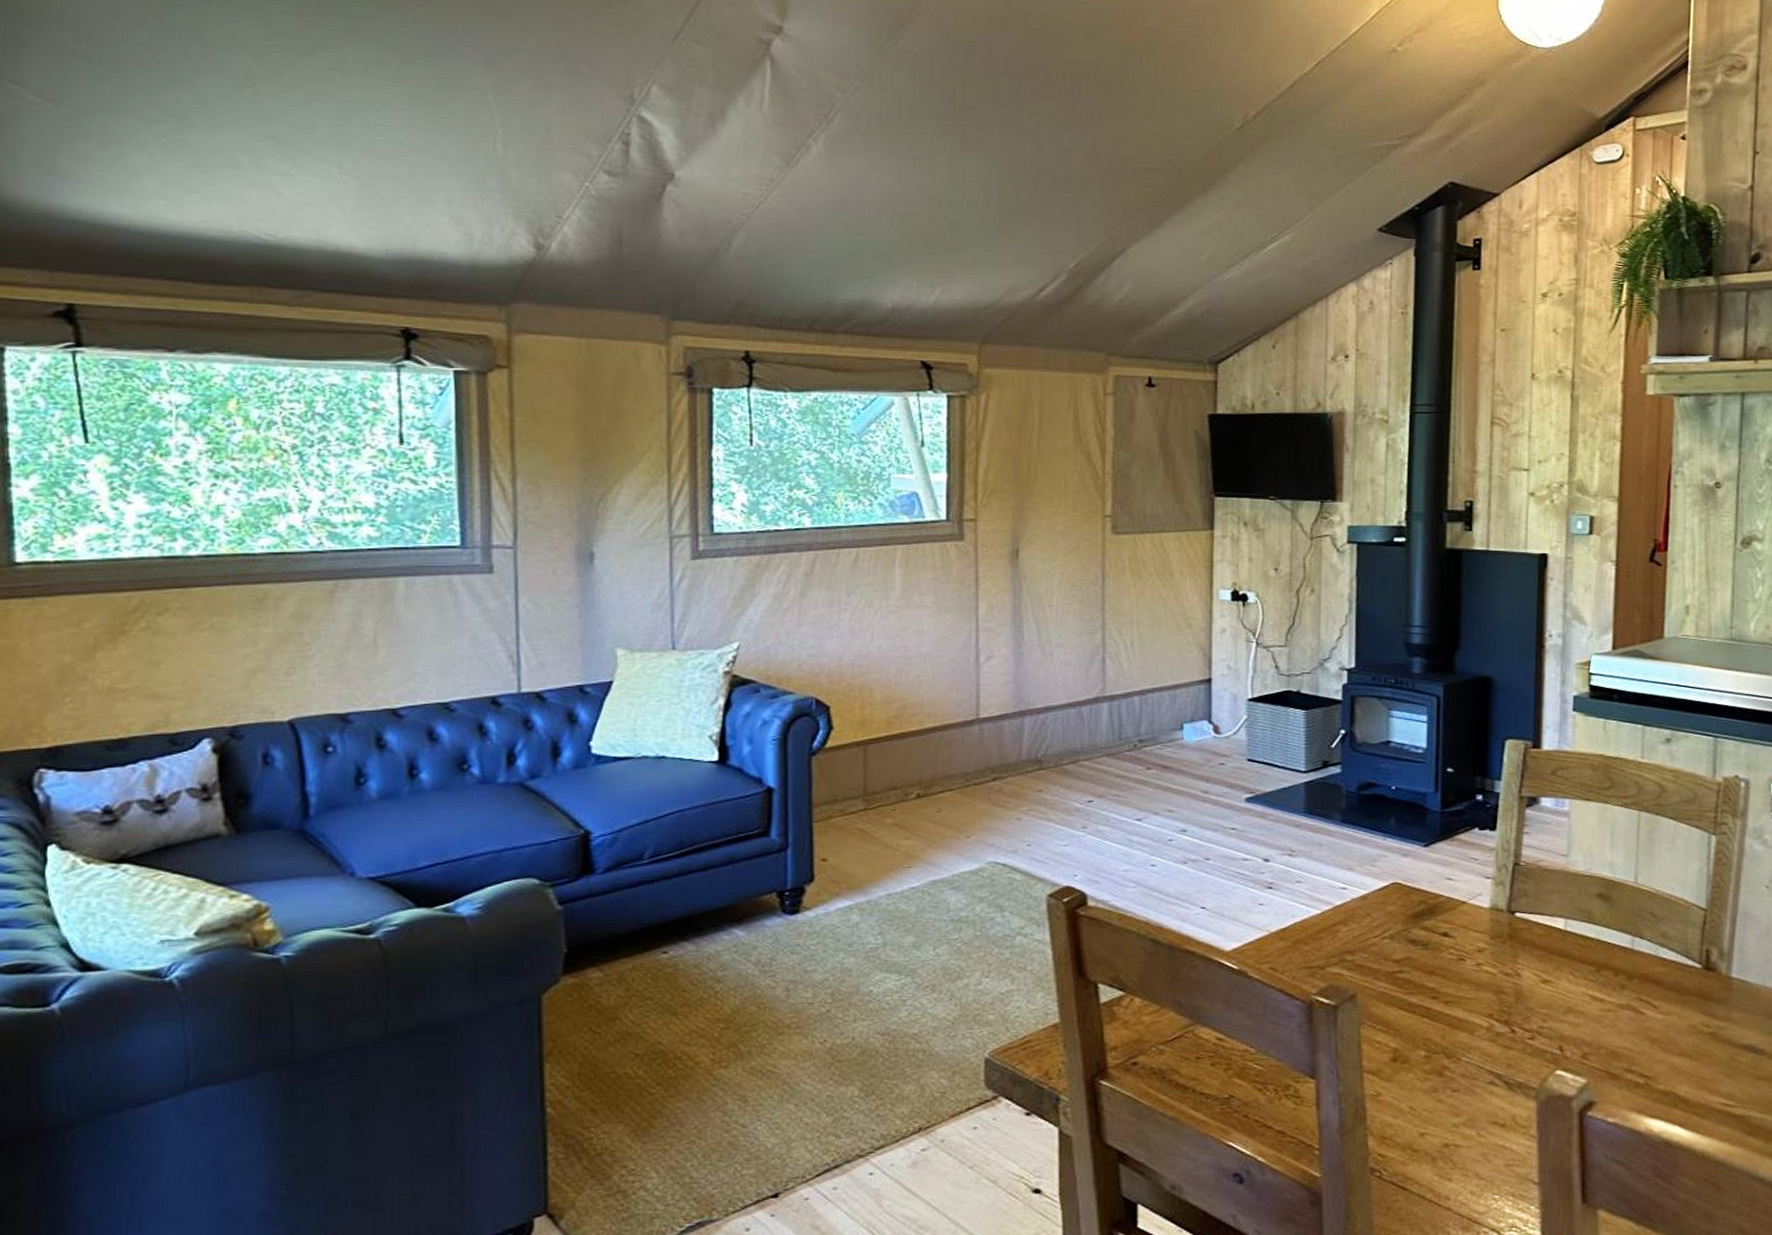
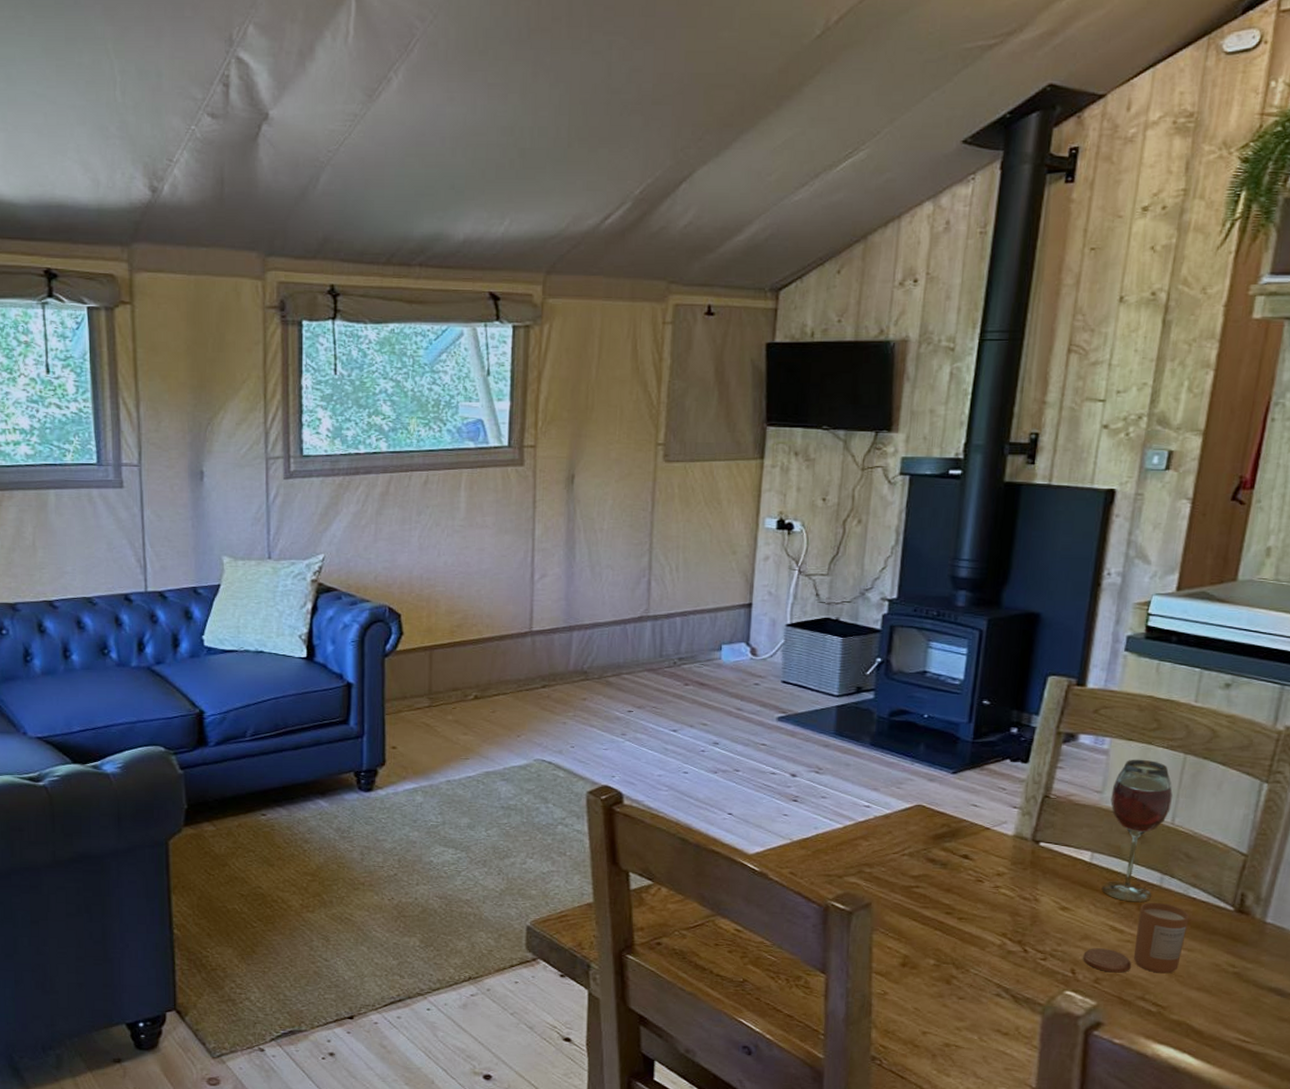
candle: none [1569,966,1662,1046] -> present [1083,902,1189,974]
wineglass: none [1577,819,1632,968] -> present [1101,759,1173,903]

